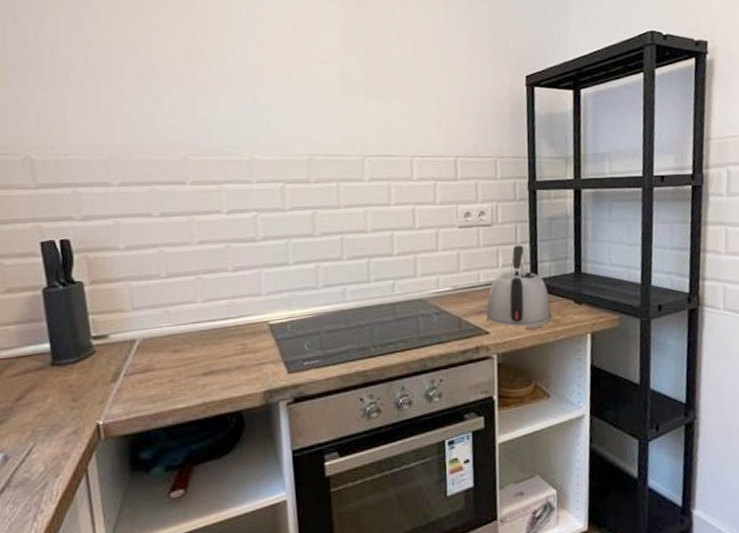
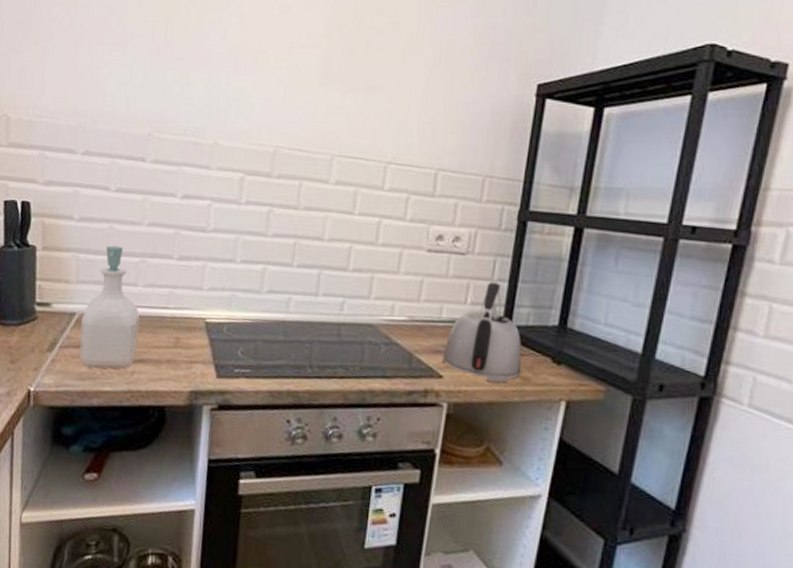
soap bottle: none [142,268,206,390] -> present [79,245,140,369]

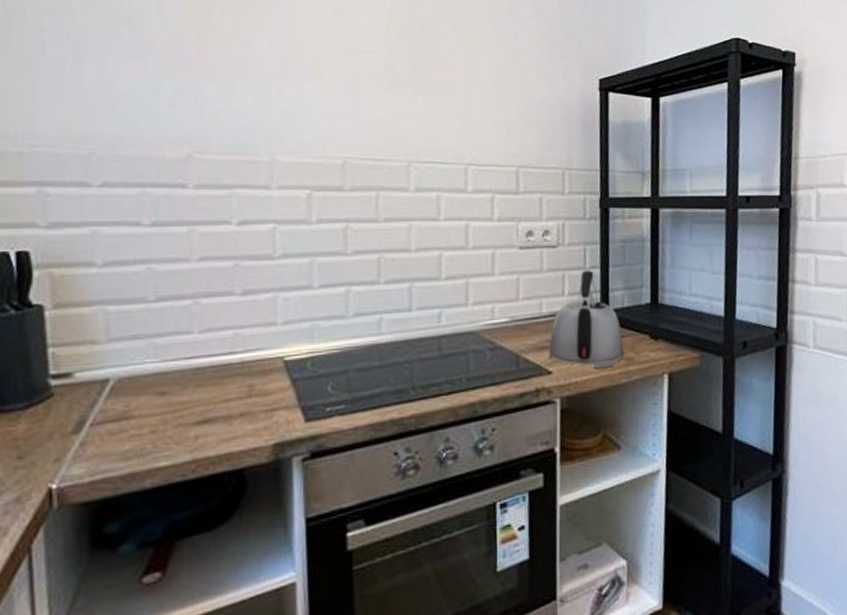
soap bottle: present [79,245,140,369] -> none [117,289,201,443]

